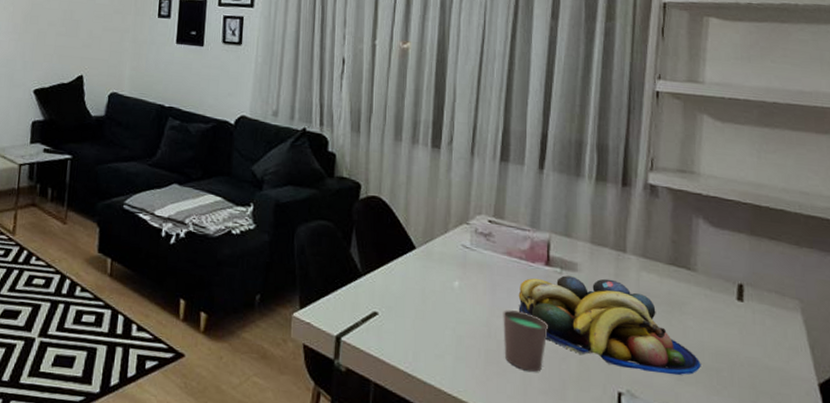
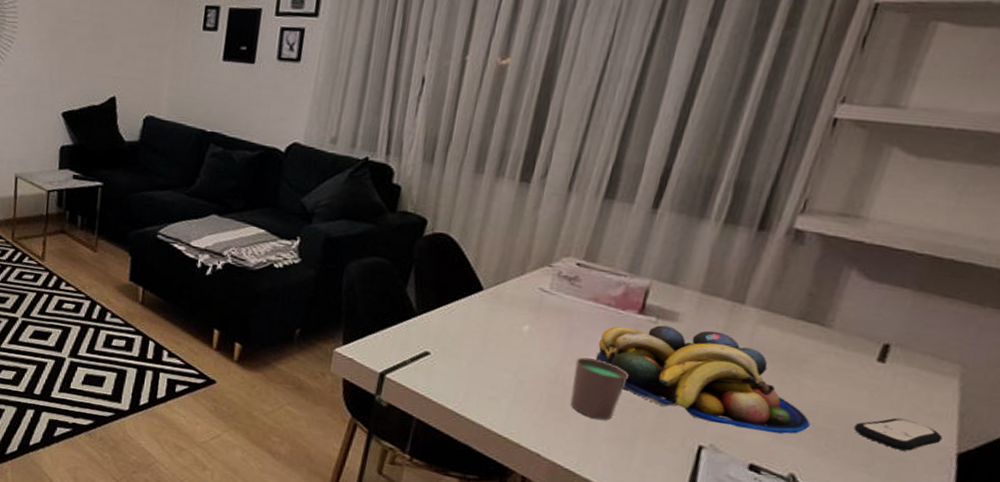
remote control: none [735,353,803,385] -> present [854,417,942,451]

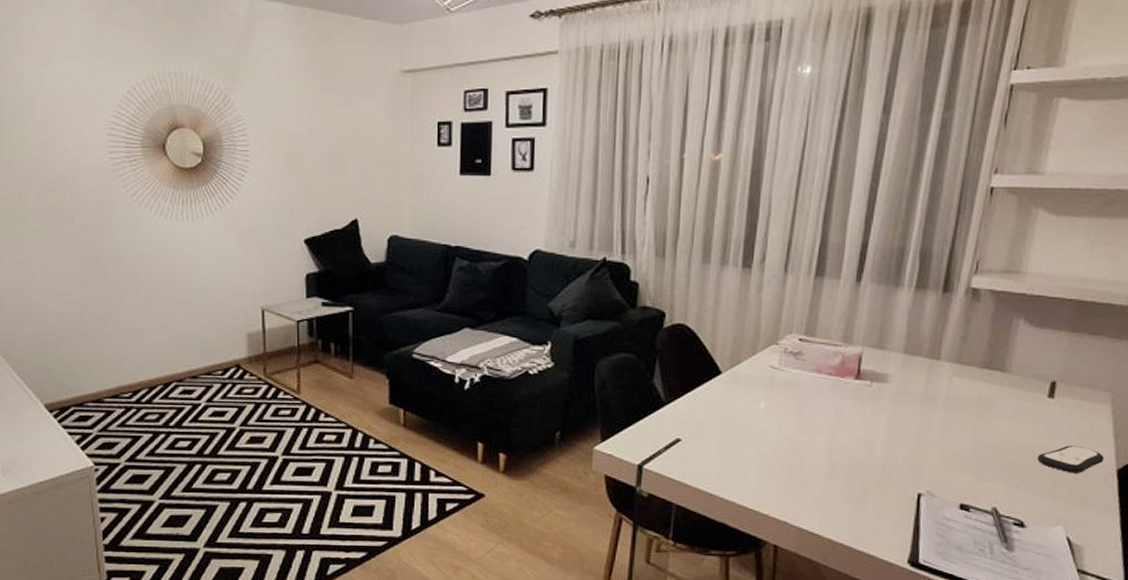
cup: present [570,357,629,420] -> none [807,426,853,482]
fruit bowl: present [595,325,811,434] -> none [824,387,1004,474]

